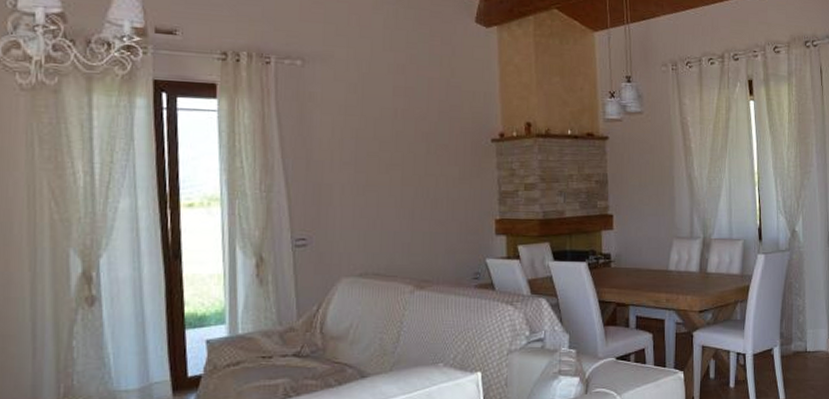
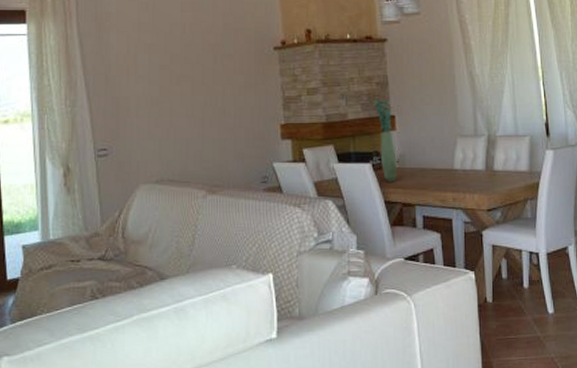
vase: none [593,195,613,283] -> present [374,96,397,184]

